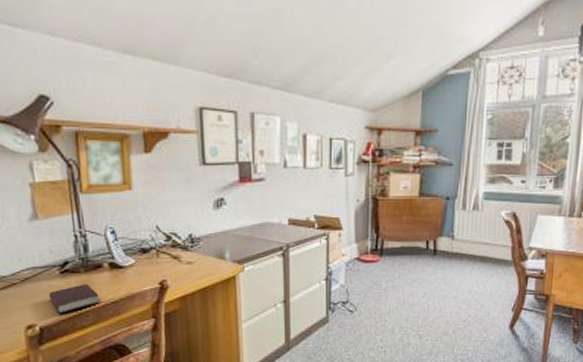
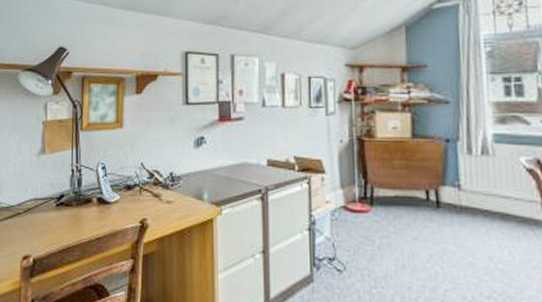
book: present [48,283,100,314] -> none [44,217,86,247]

